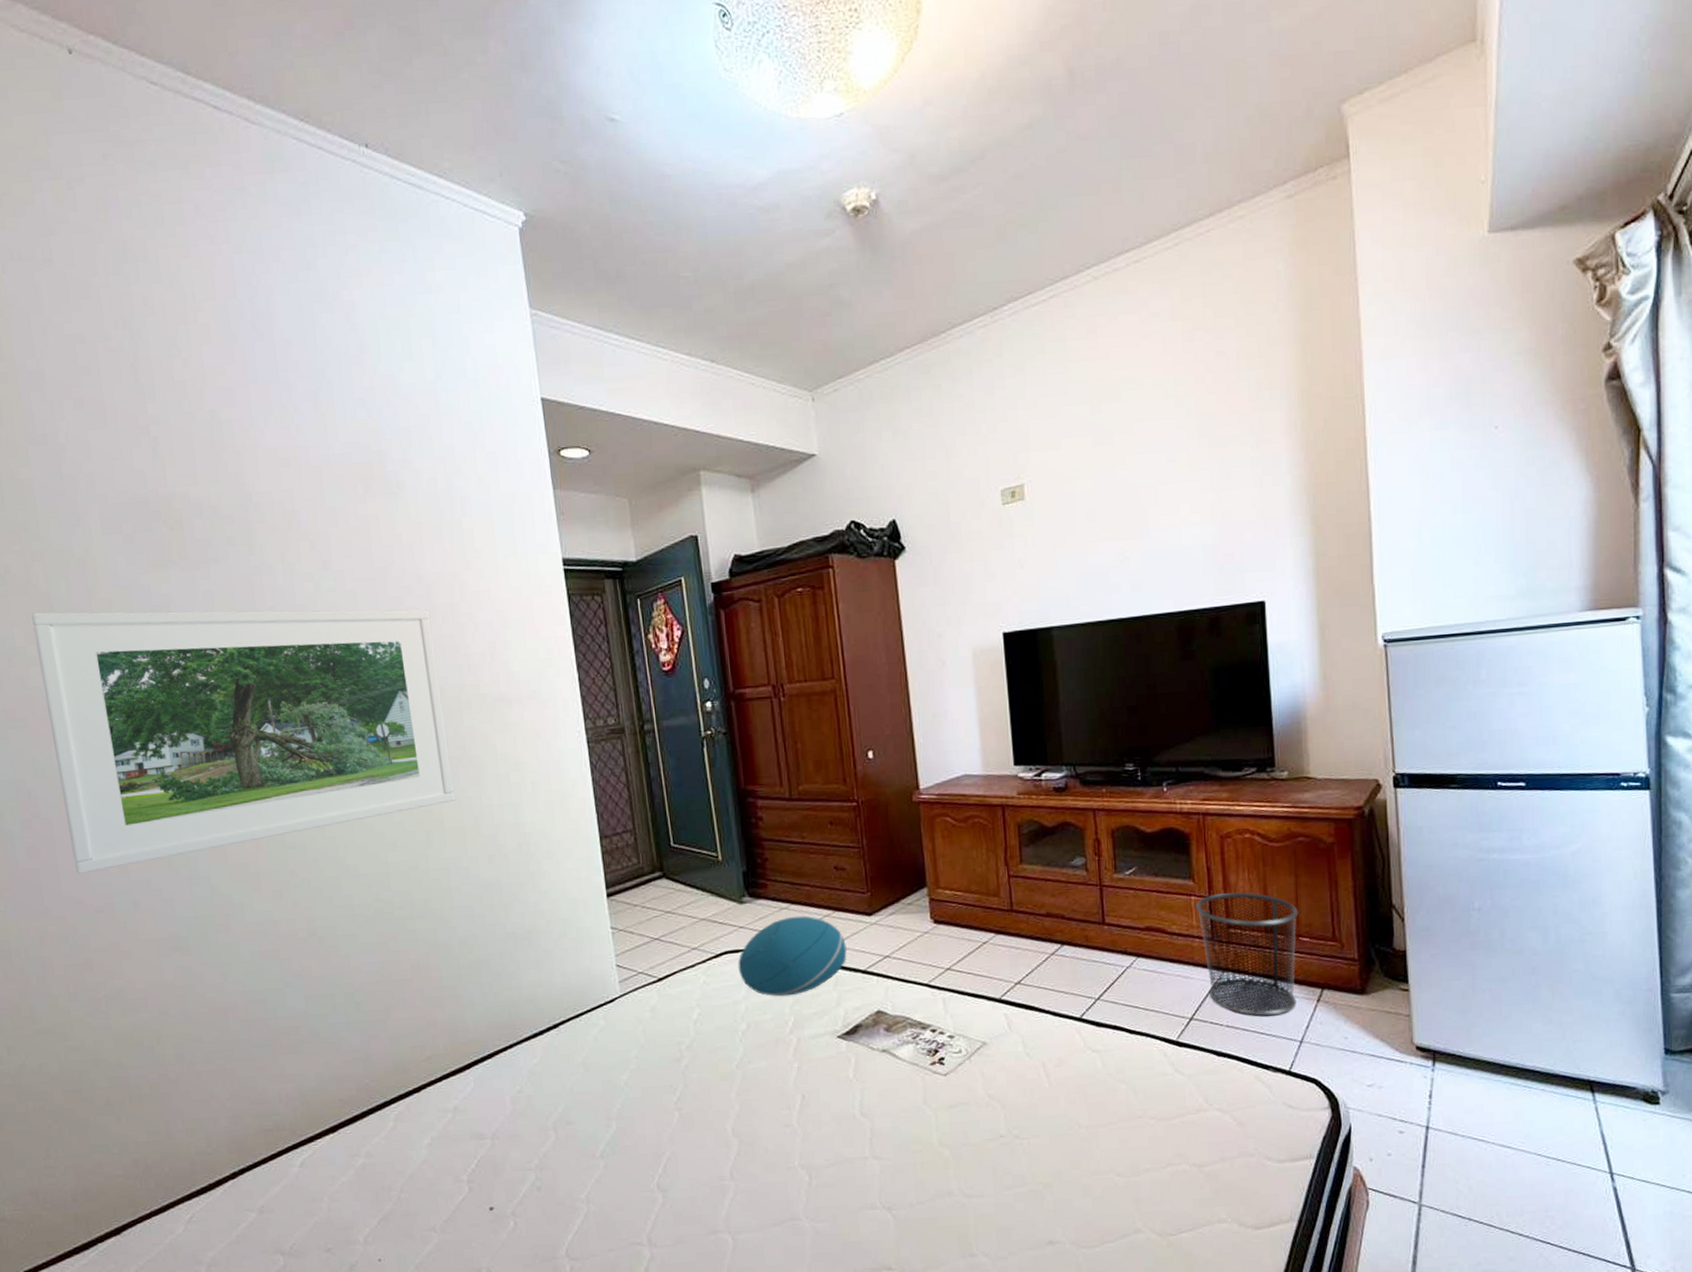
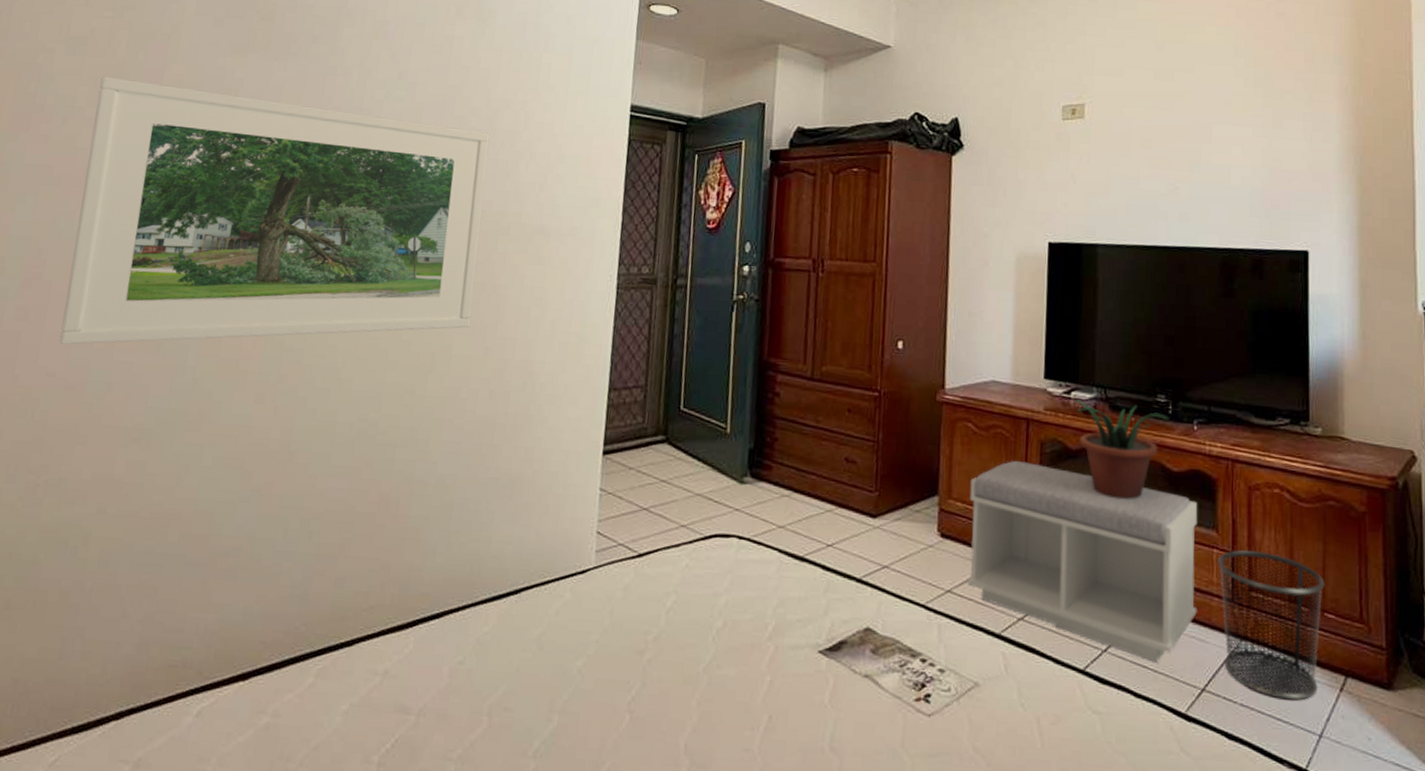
cushion: present [738,916,847,997] -> none [725,506,845,596]
bench: none [955,844,1180,1002] -> present [967,460,1198,662]
potted plant: none [1046,777,1140,865] -> present [1075,400,1170,499]

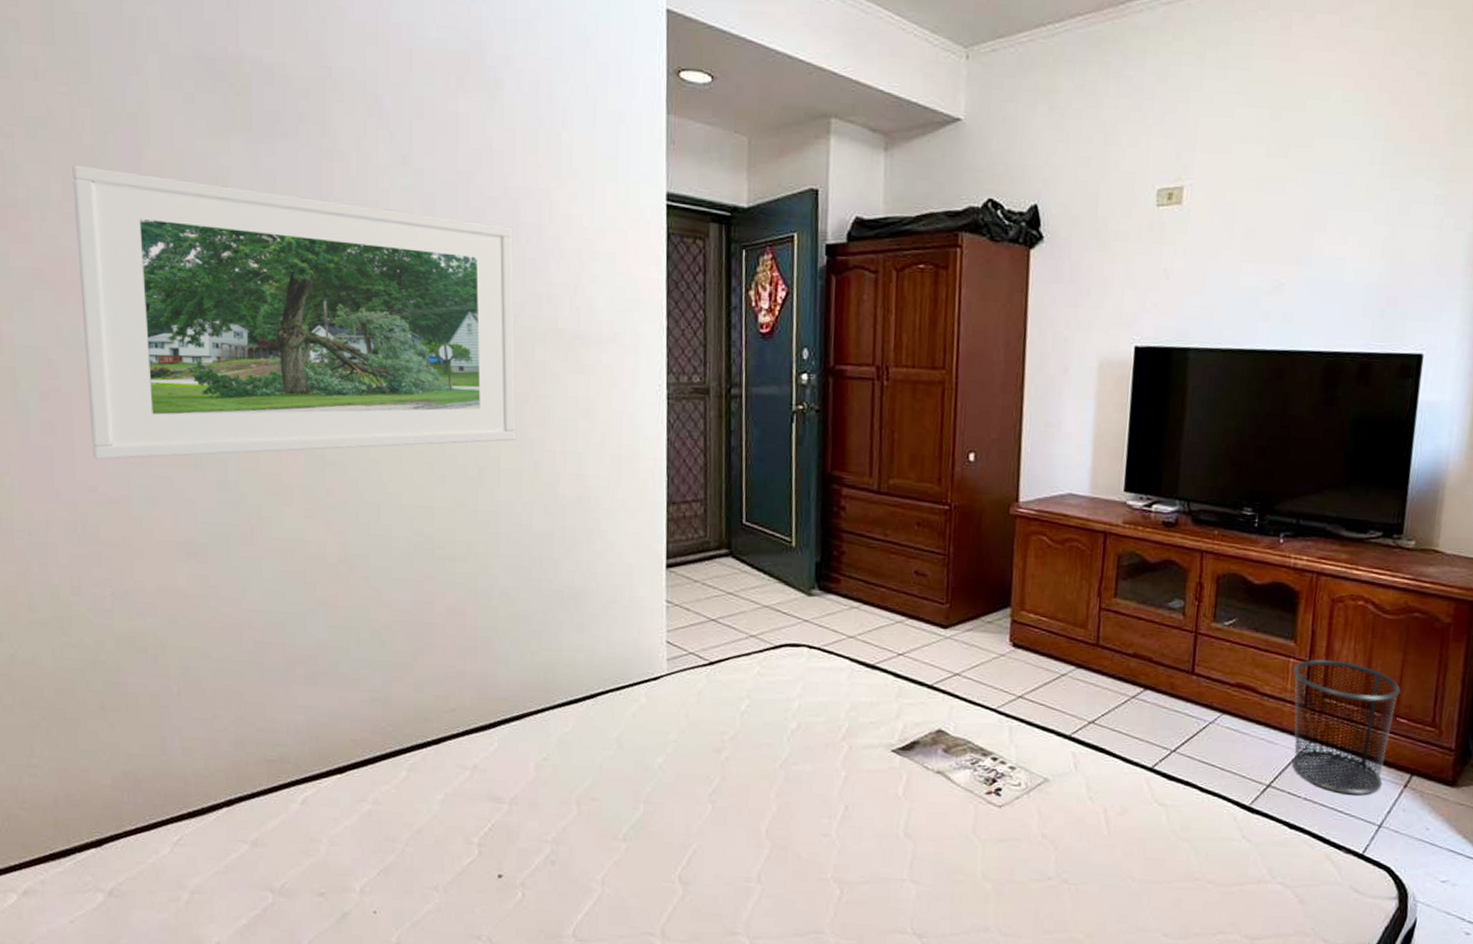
bench: present [967,460,1198,662] -> none [1038,573,1277,762]
potted plant: present [1075,400,1170,499] -> none [1156,513,1255,611]

